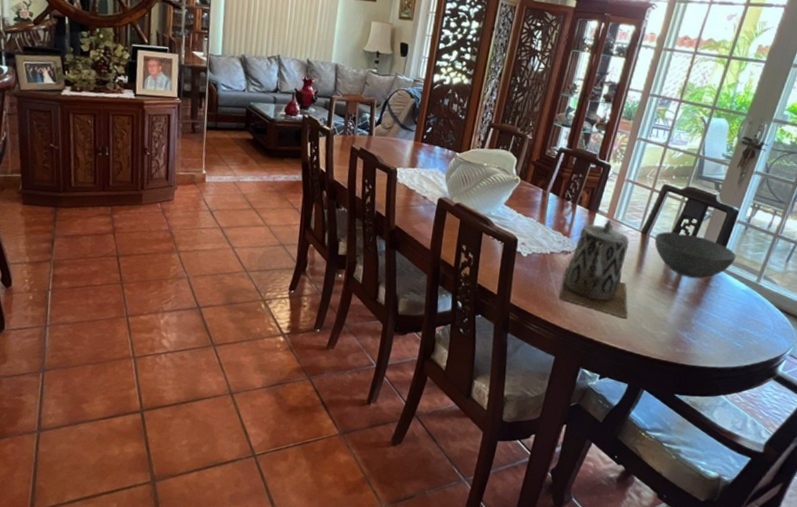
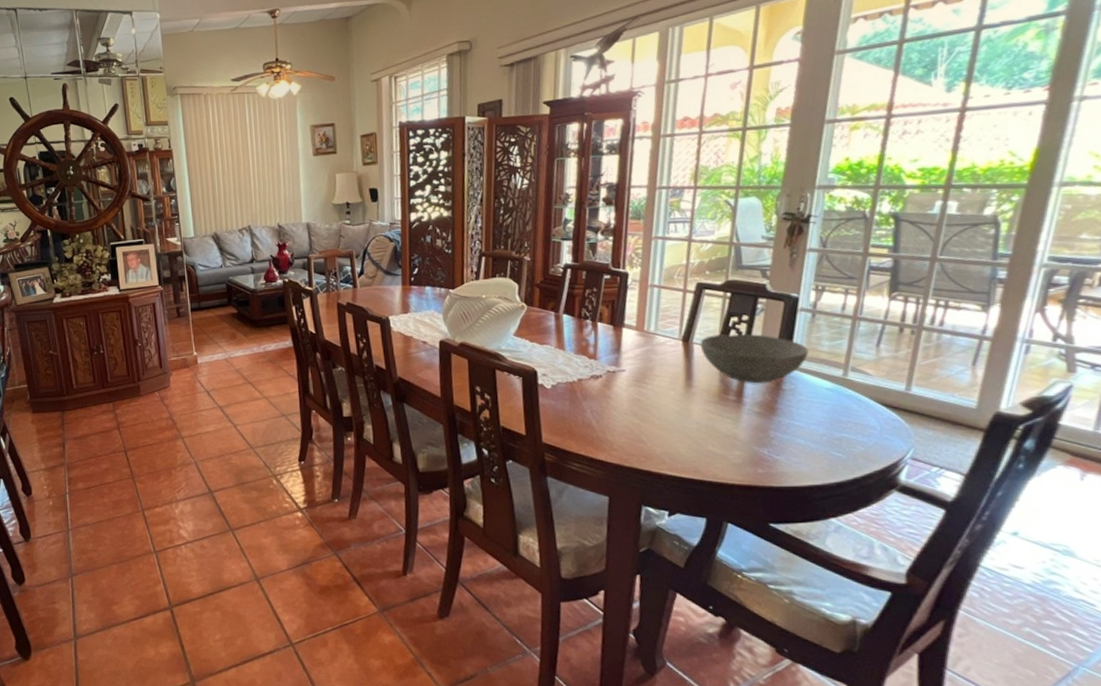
teapot: present [558,220,629,319] -> none [598,333,688,442]

